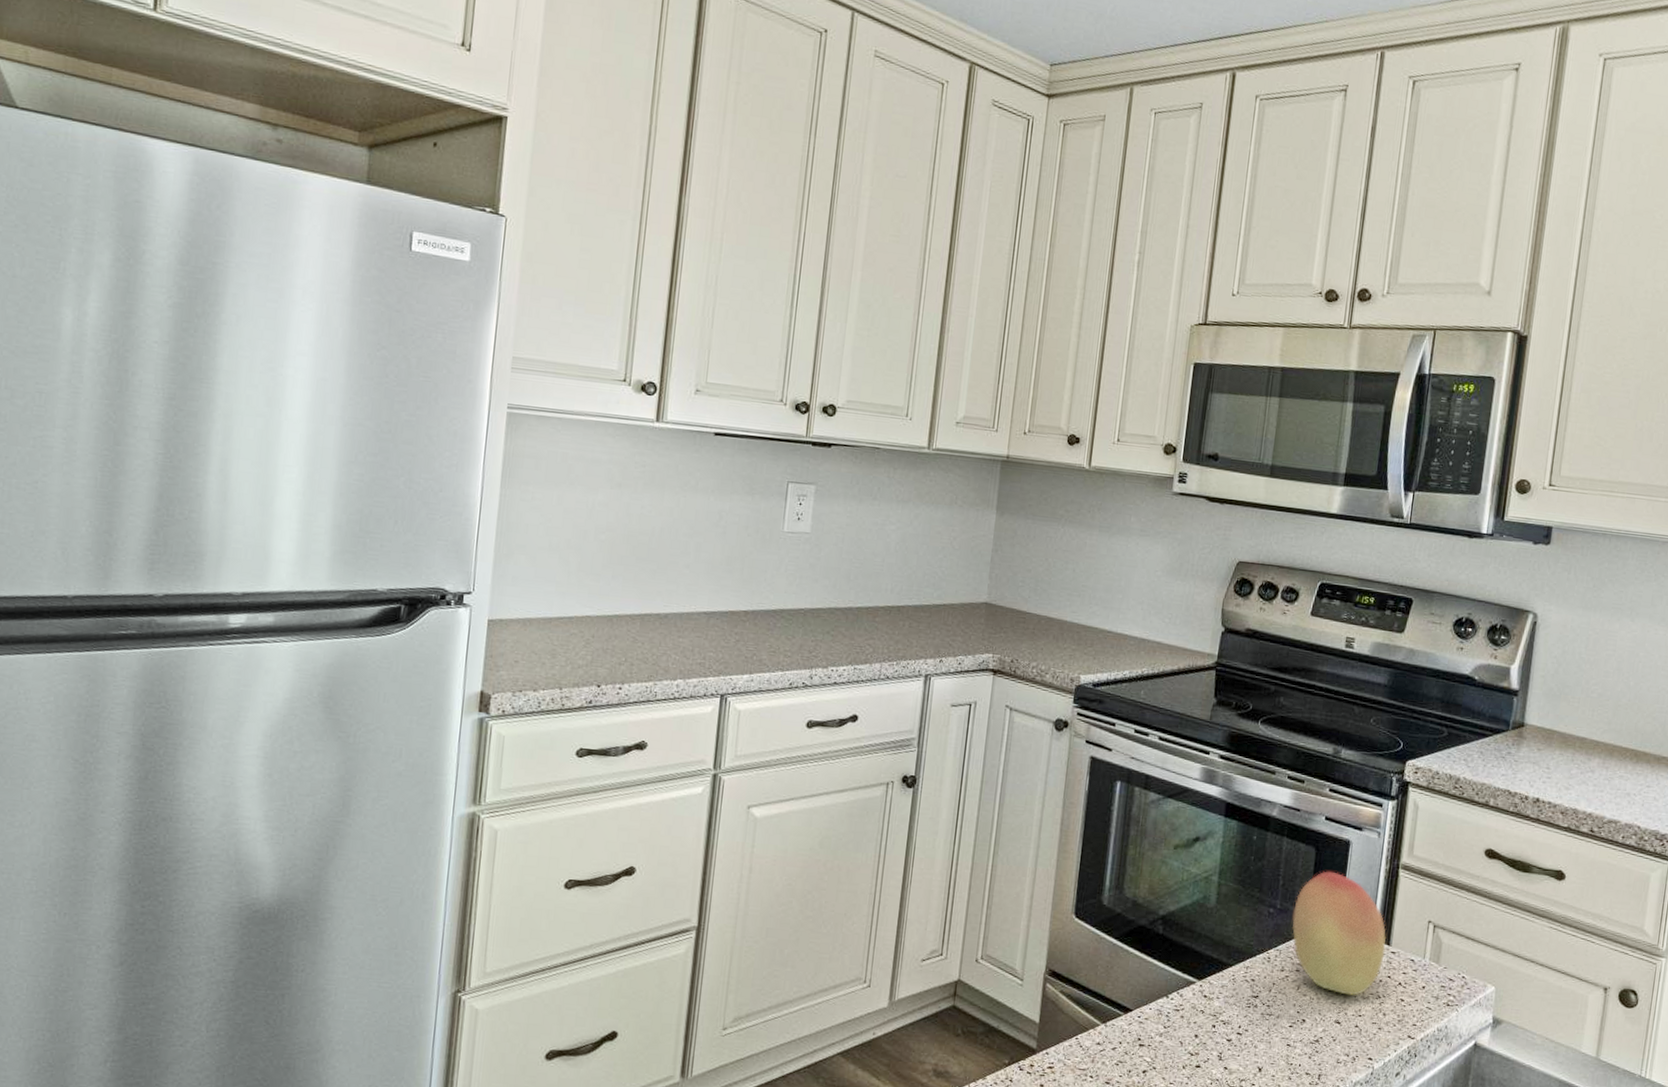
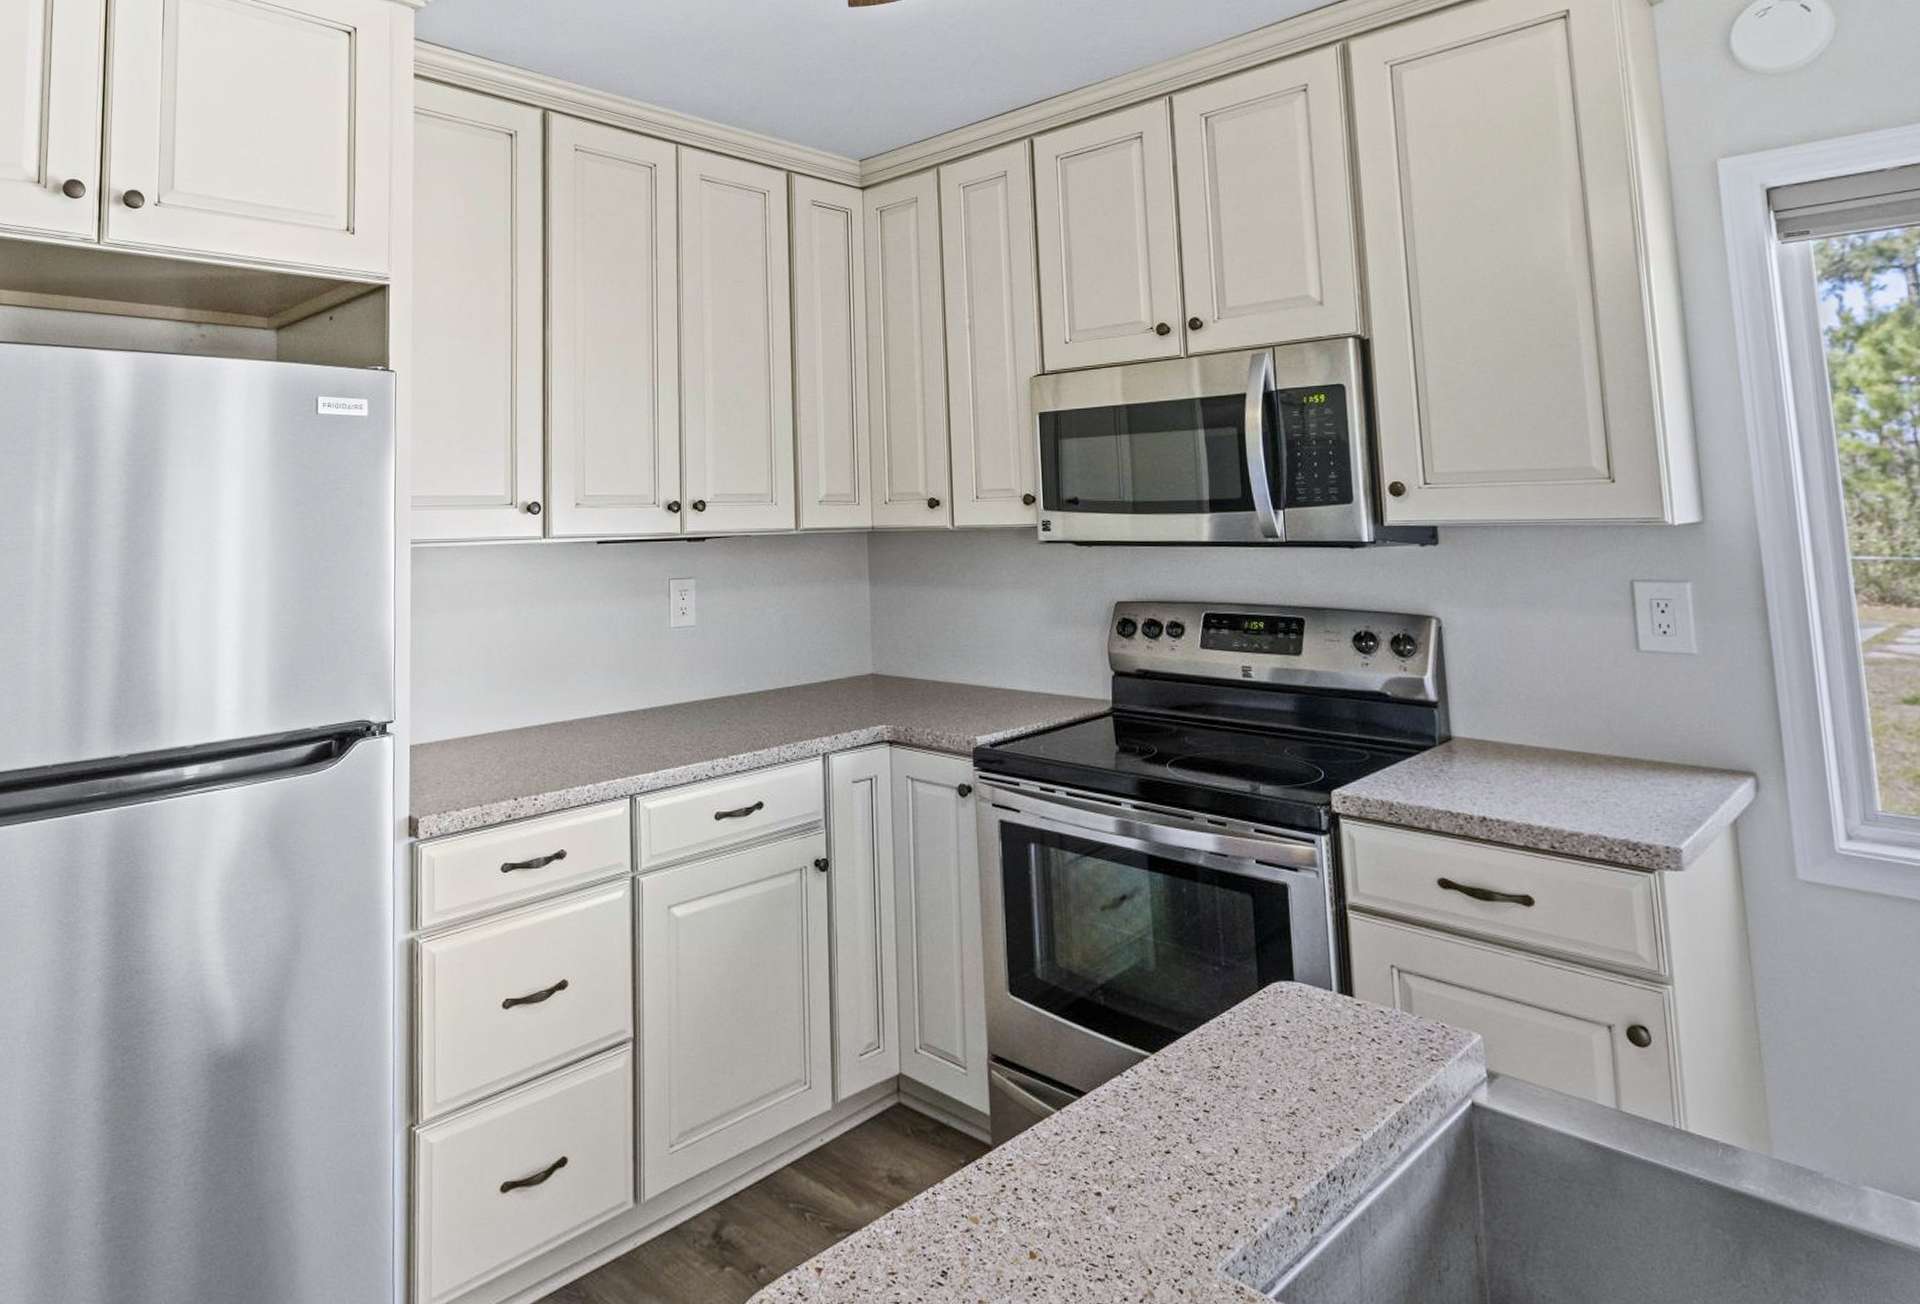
fruit: present [1292,871,1386,996] -> none [1240,919,1350,1058]

